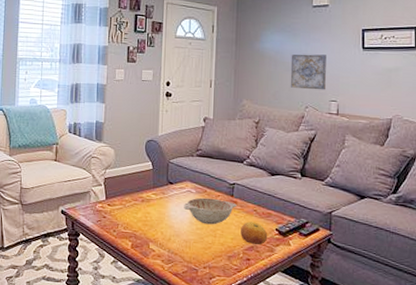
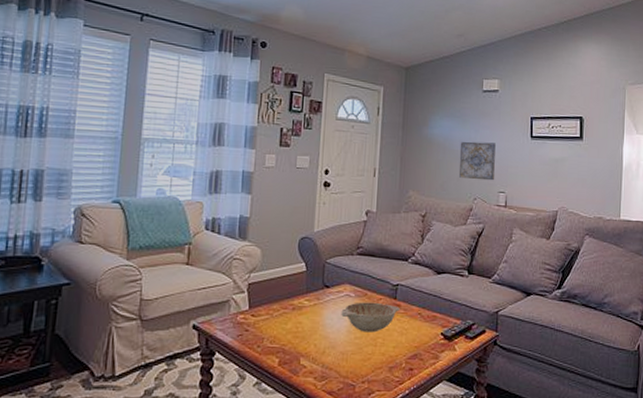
fruit: present [240,221,268,246] -> none [403,326,433,353]

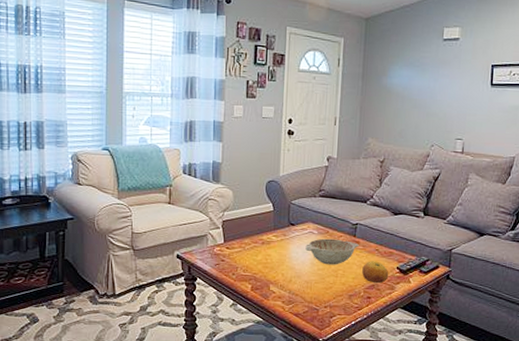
fruit: none [403,326,433,353] -> present [362,261,389,284]
wall art: present [458,141,496,181] -> none [417,90,455,128]

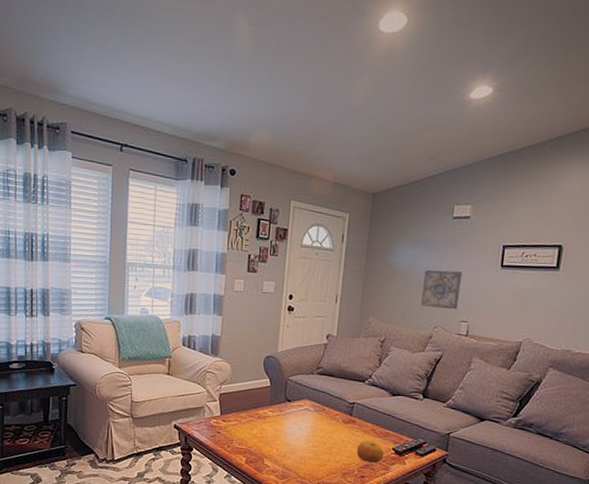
decorative bowl: present [305,238,359,265] -> none [301,415,355,443]
wall art: none [417,90,455,128] -> present [420,269,462,310]

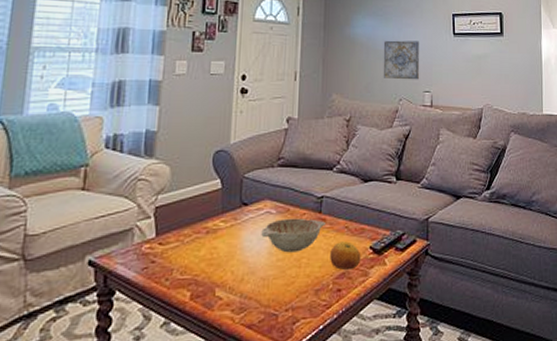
decorative bowl: none [301,415,355,443] -> present [261,218,325,253]

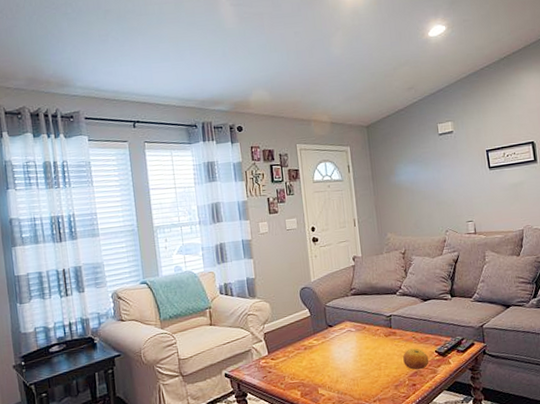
decorative bowl: present [261,218,325,253] -> none [346,333,396,360]
wall art: present [383,40,419,80] -> none [425,179,461,215]

